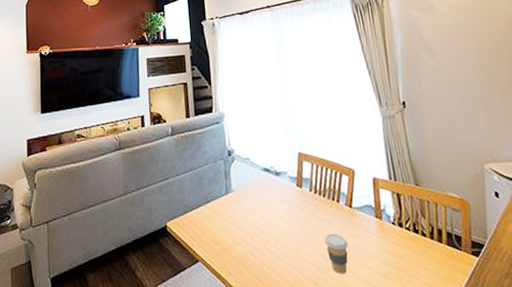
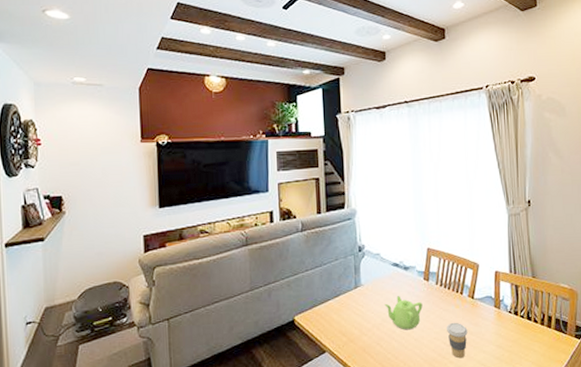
teapot: none [257,203,297,241] -> present [384,296,423,330]

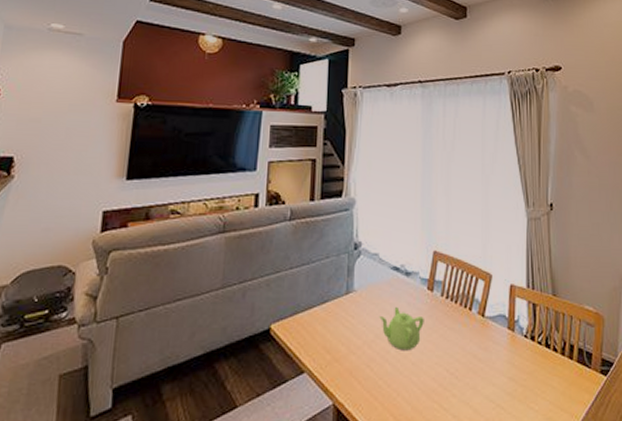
coffee cup: present [447,322,468,359] -> none [451,344,475,391]

